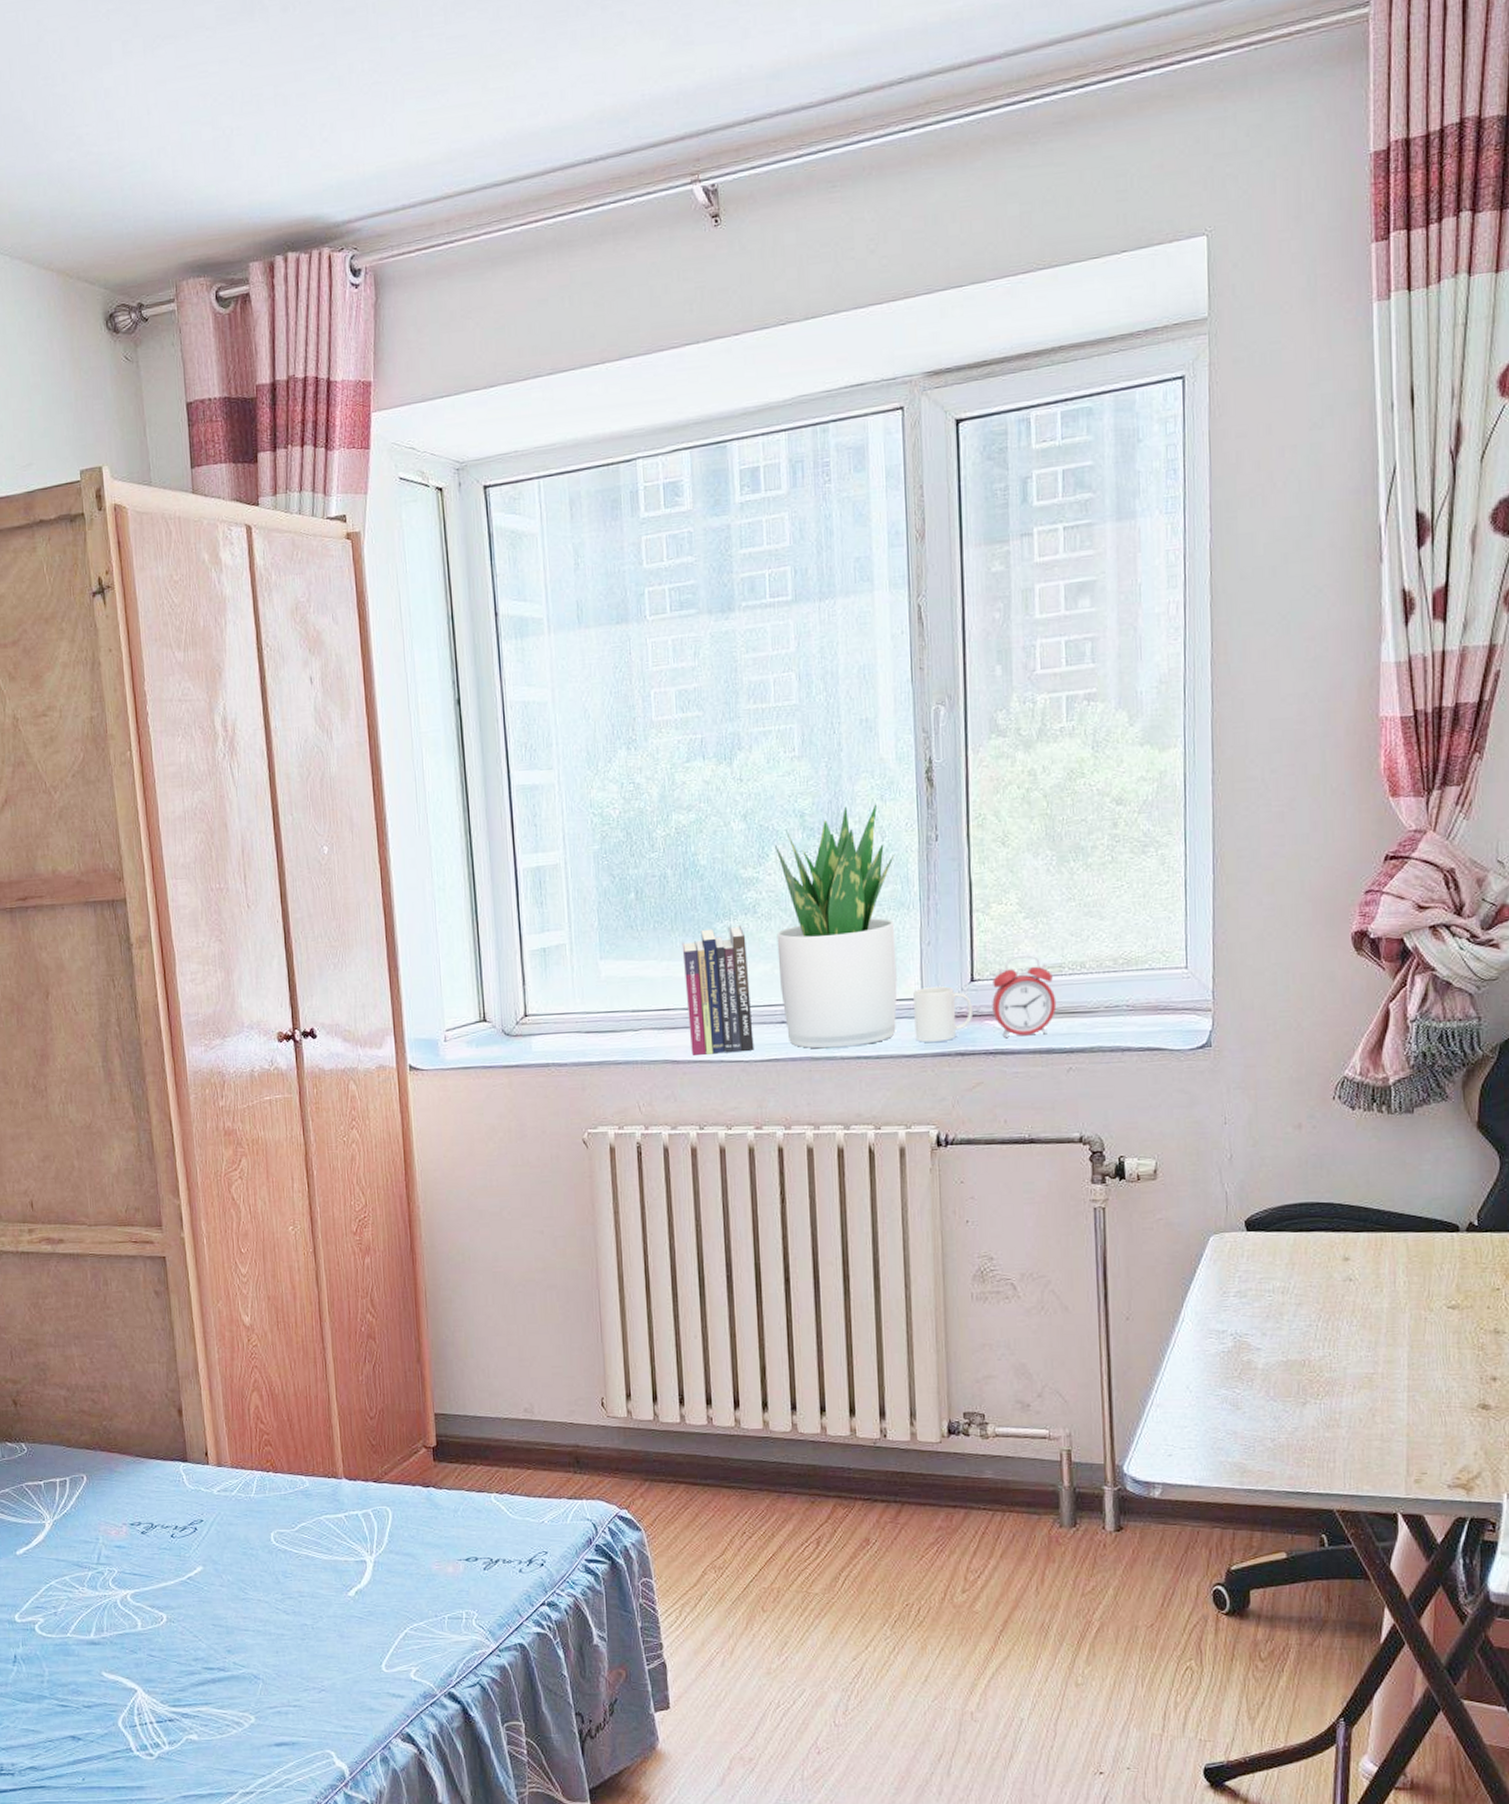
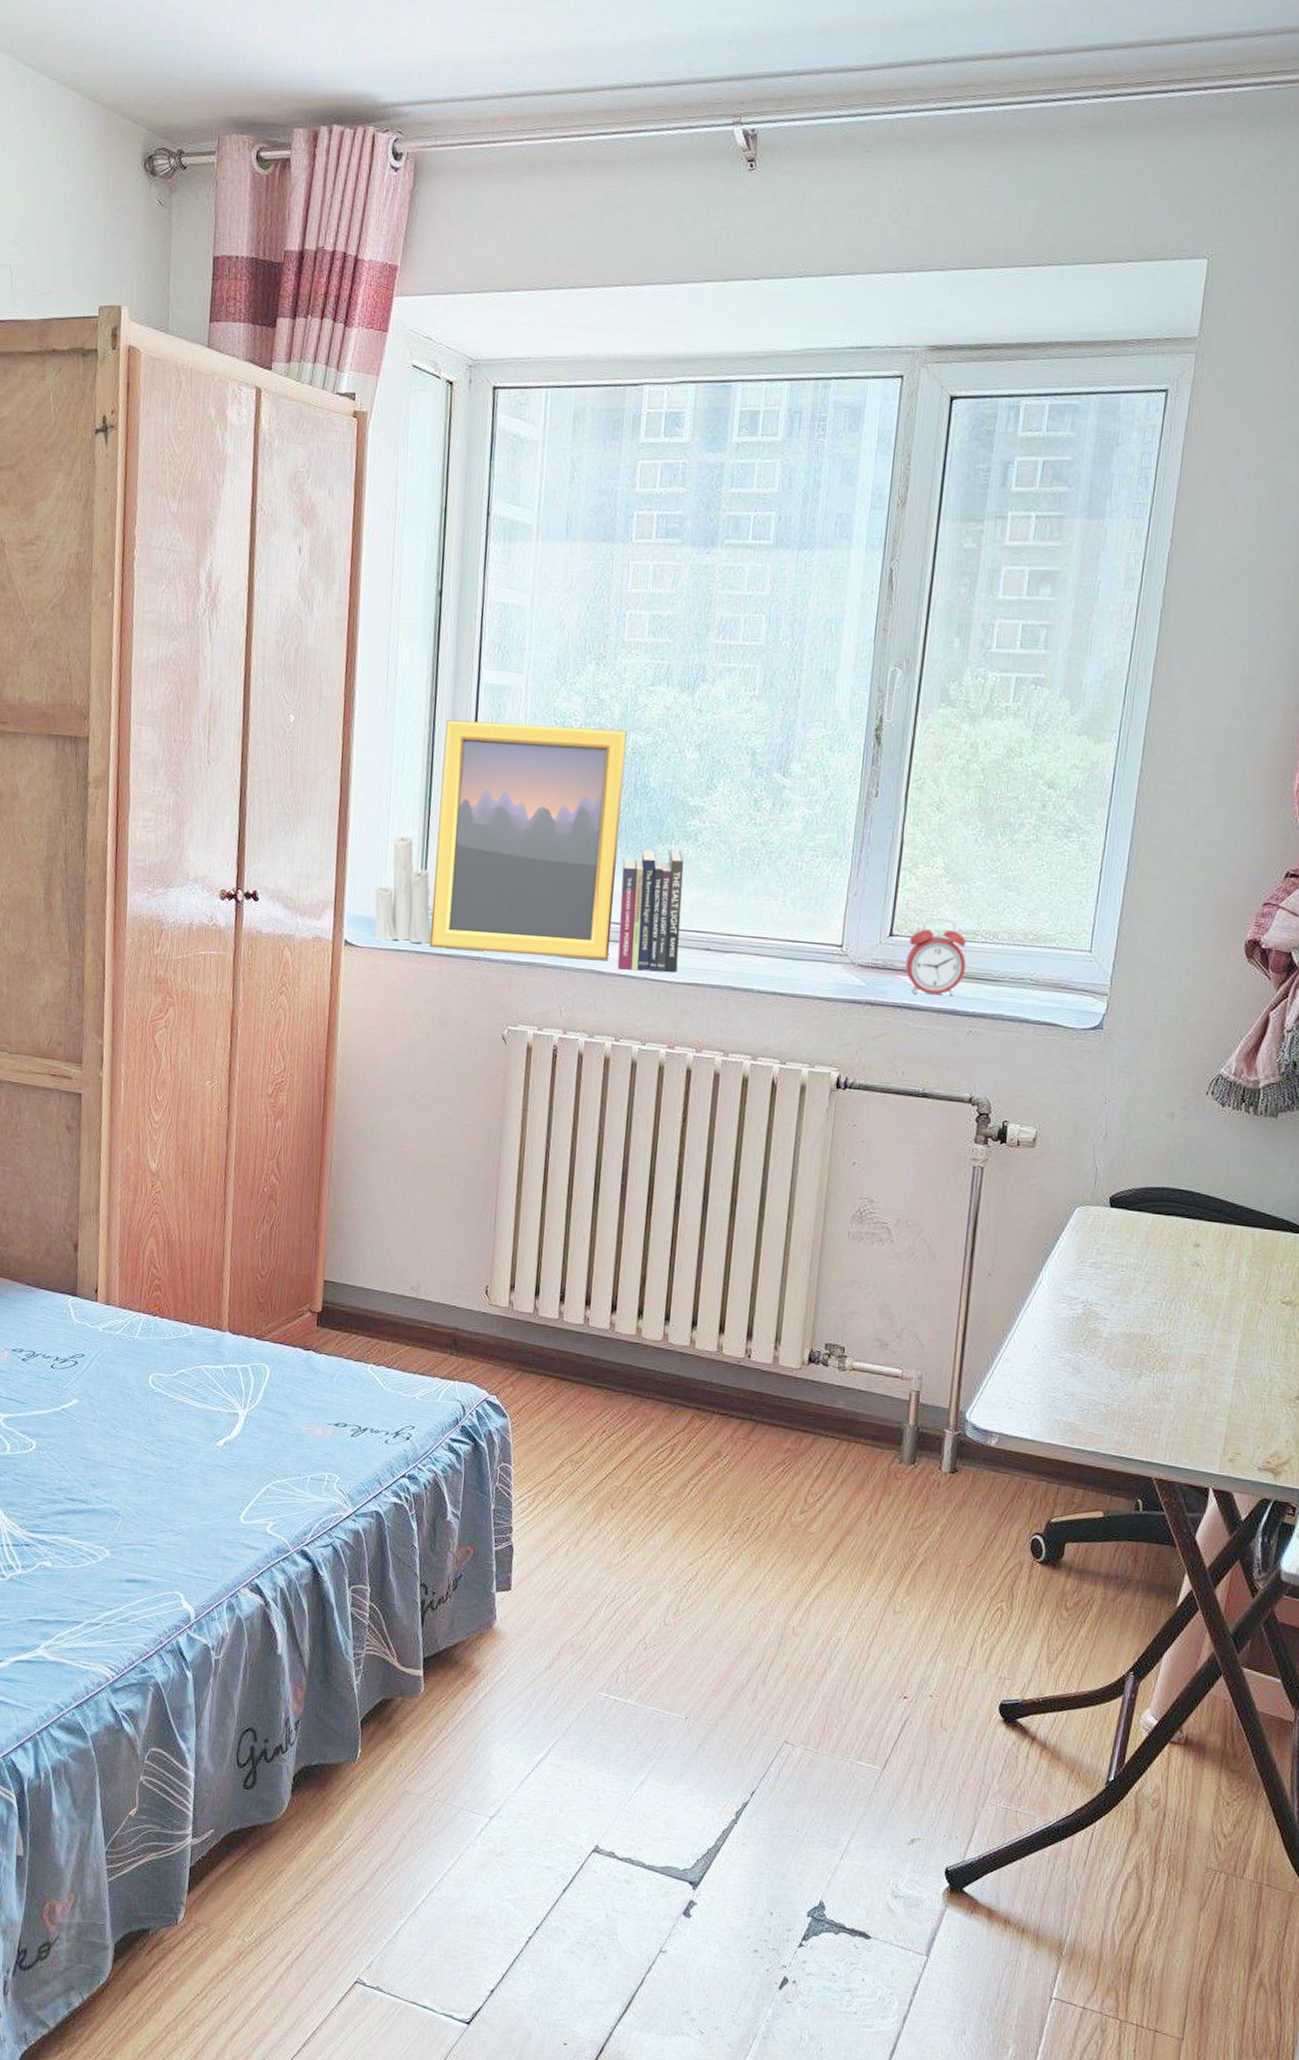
candle: none [433,939,496,1062] -> present [373,824,431,943]
picture frame: none [482,811,682,1061] -> present [429,720,627,960]
planter: present [774,804,898,1049] -> none [710,751,835,983]
mug: present [913,986,974,1043] -> none [830,935,888,990]

